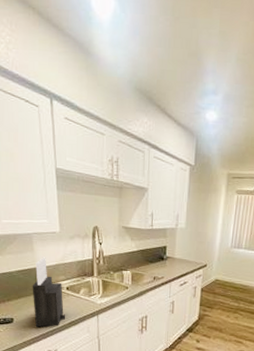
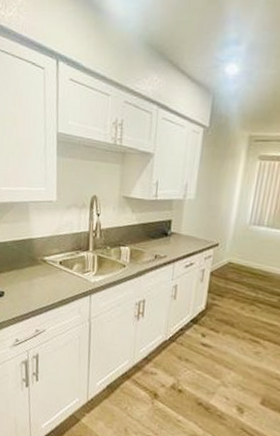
knife block: present [32,257,66,328] -> none [24,227,57,304]

